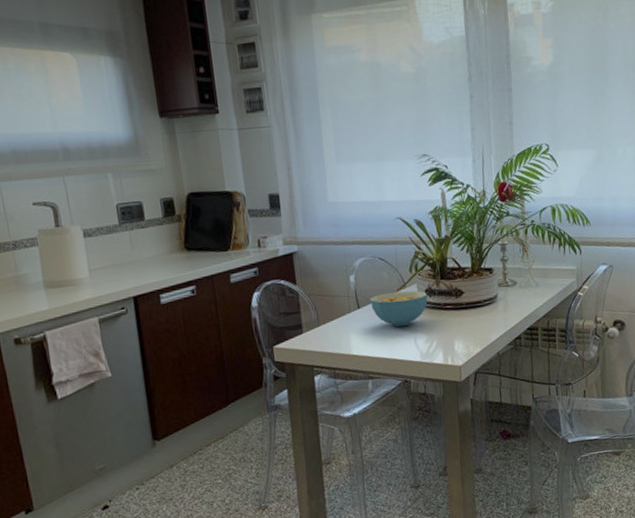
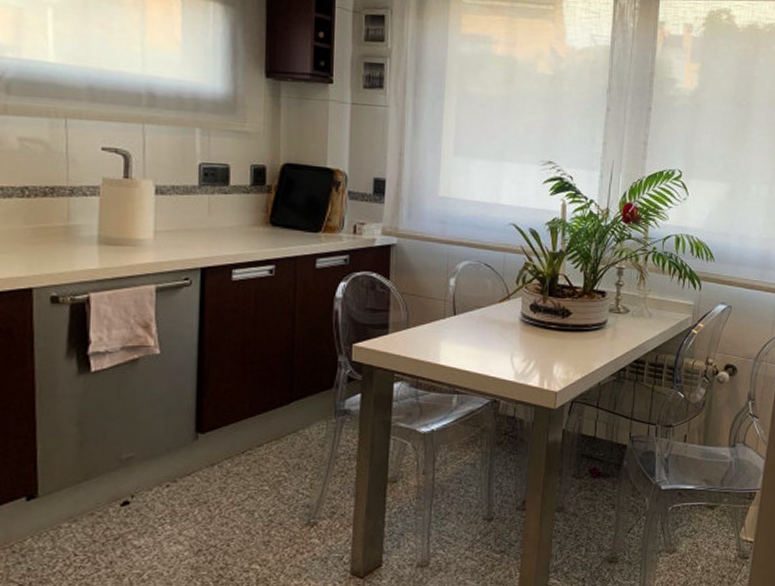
cereal bowl: present [370,290,428,327] -> none [469,302,531,340]

